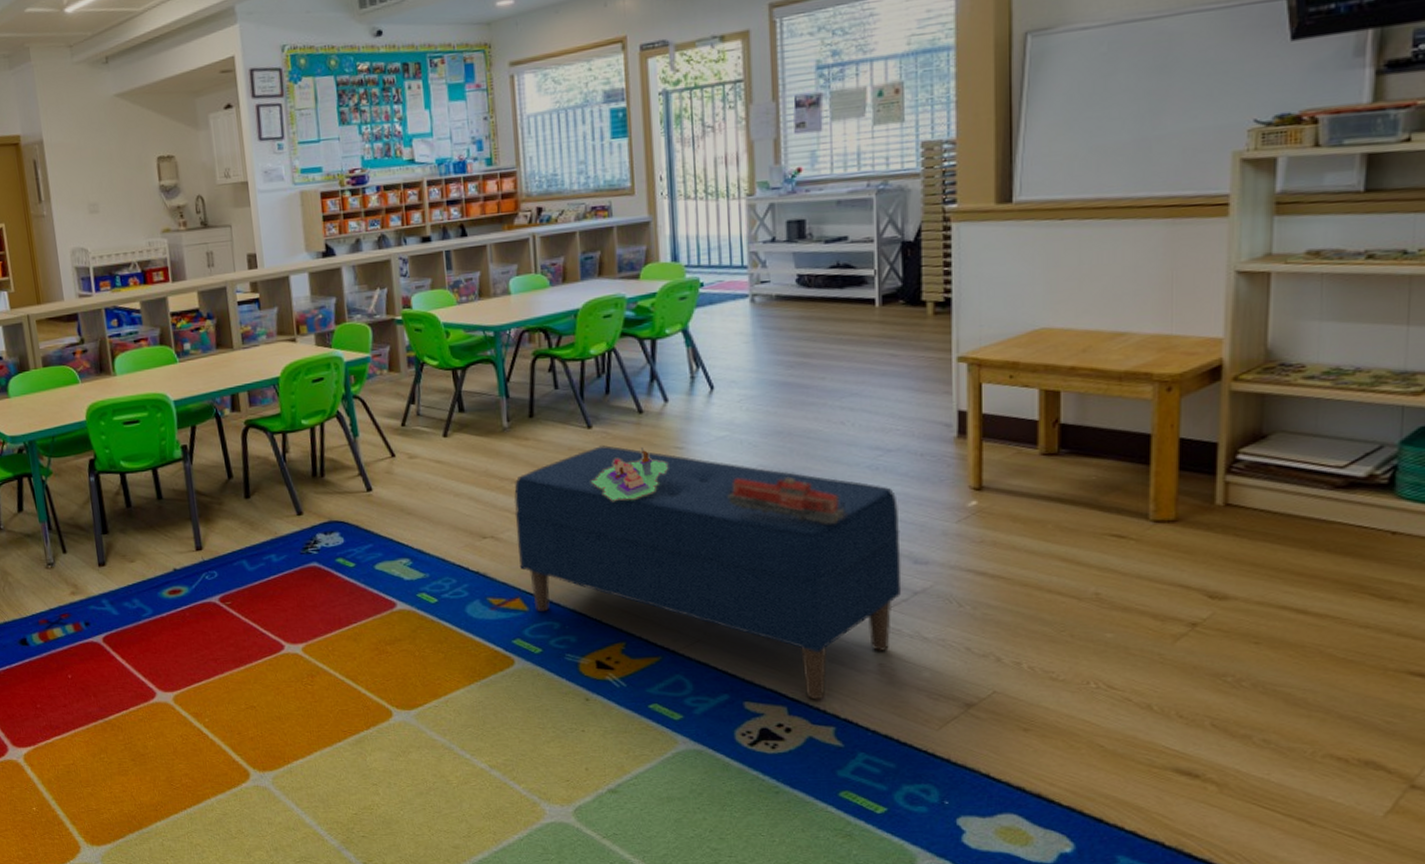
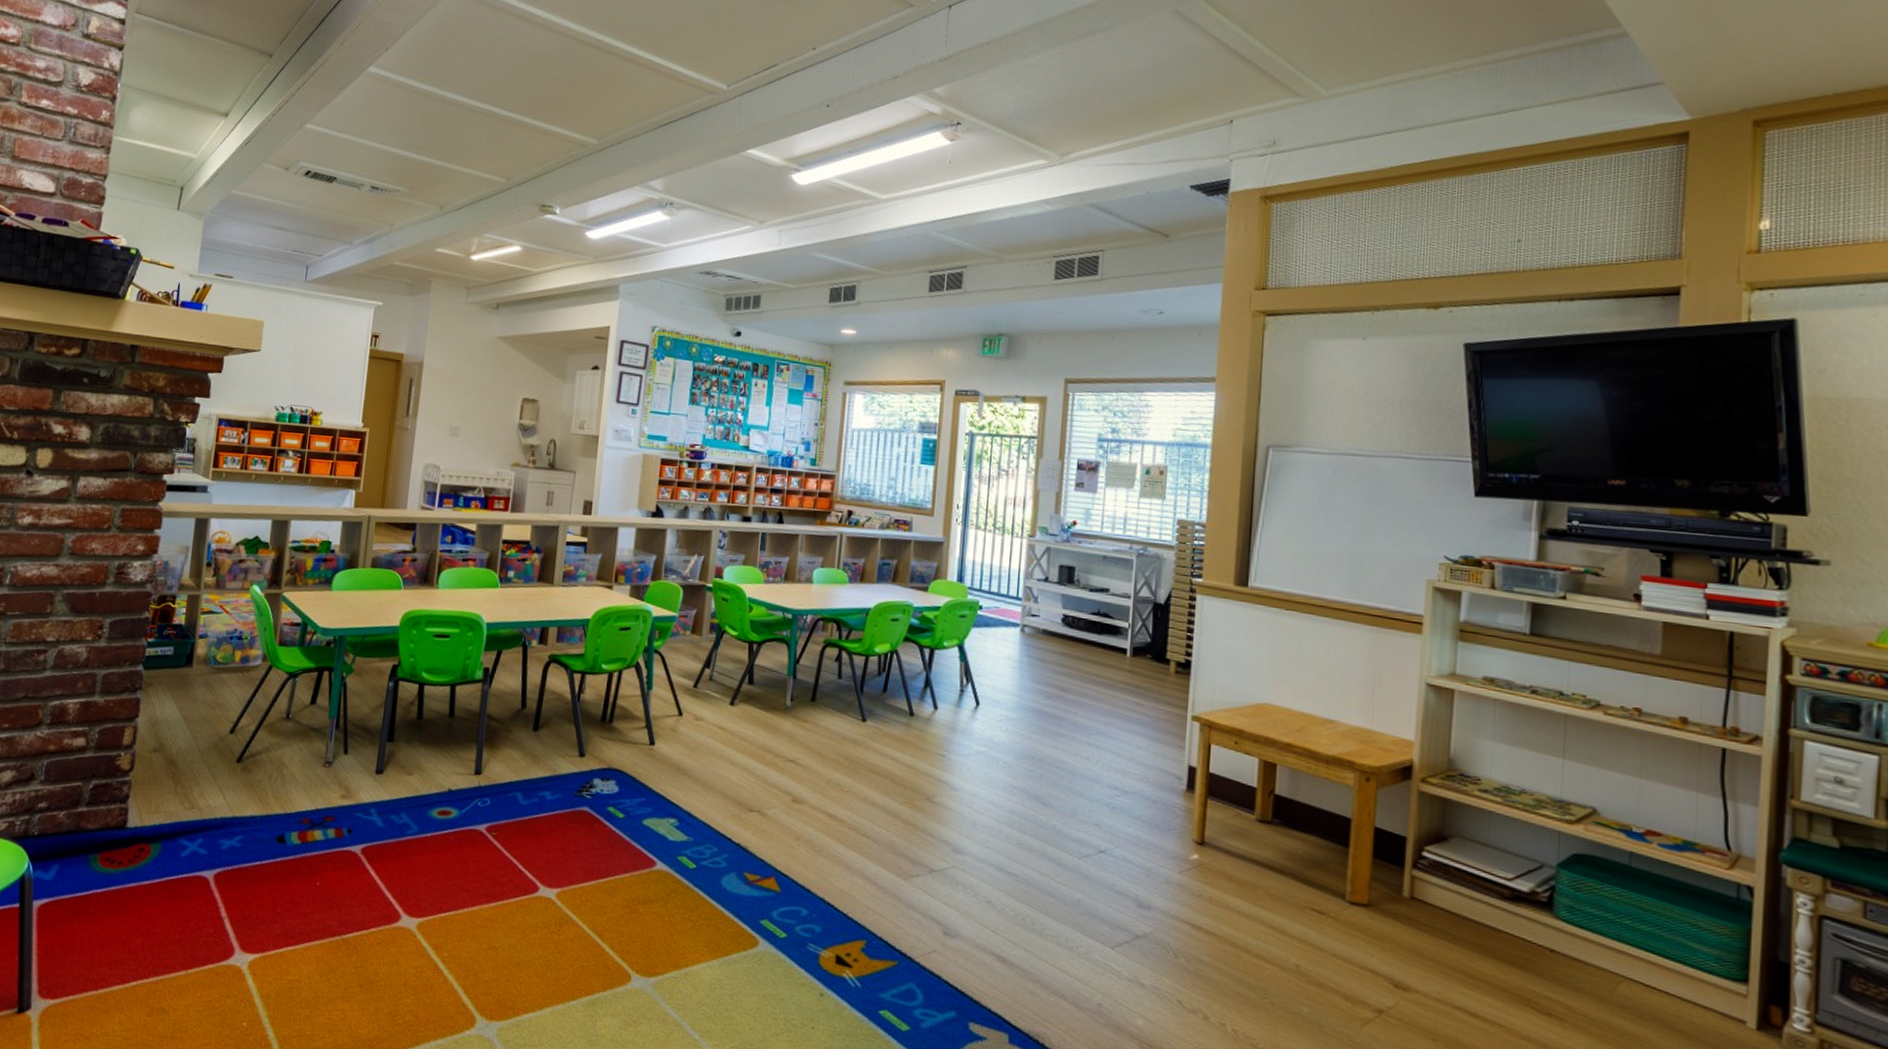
bench: present [513,445,902,700] -> none [779,740,1129,1032]
toy building blocks: present [591,447,668,501] -> none [858,748,929,798]
toy train: present [726,478,849,524] -> none [977,794,1085,854]

